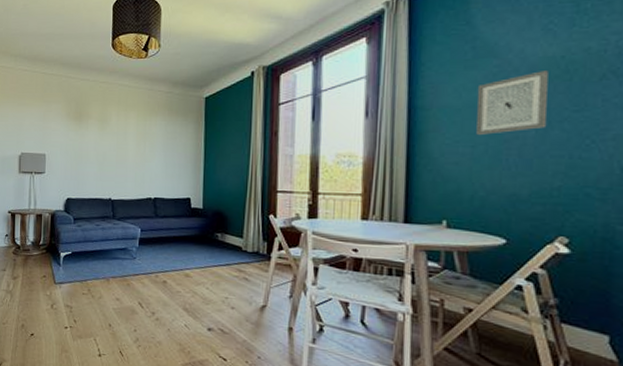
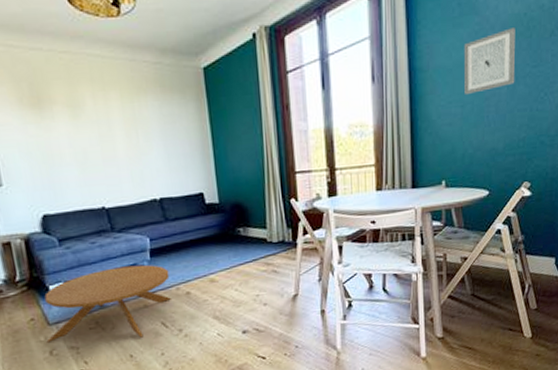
coffee table: none [51,247,152,312] -> present [44,264,172,343]

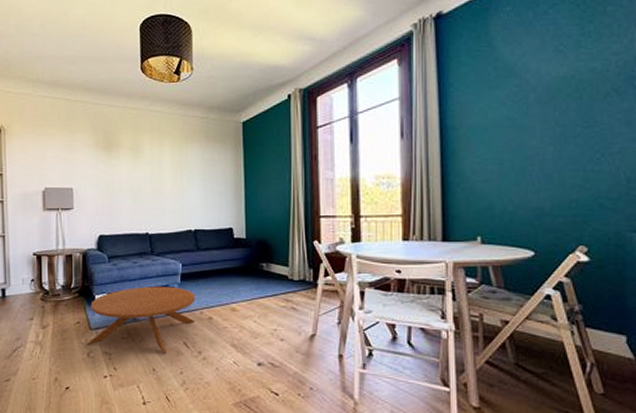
wall art: present [463,28,515,94] -> none [501,90,563,152]

